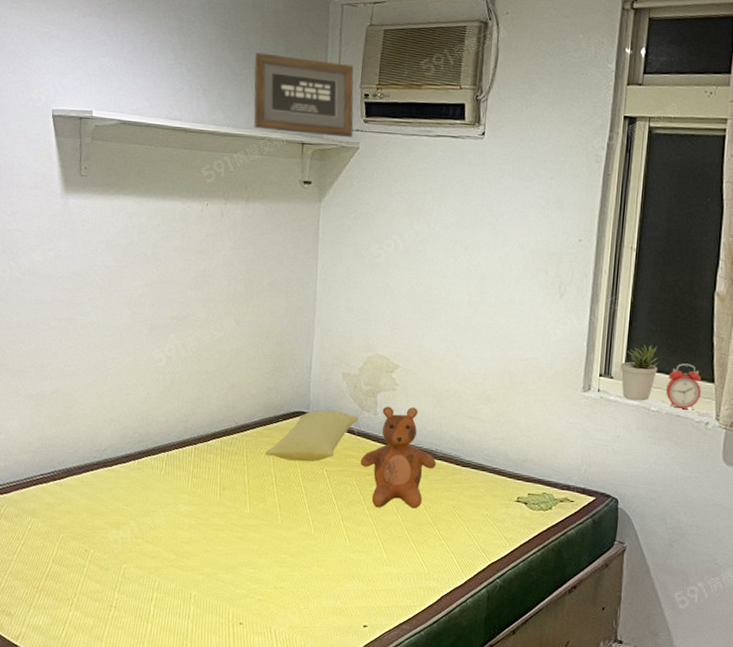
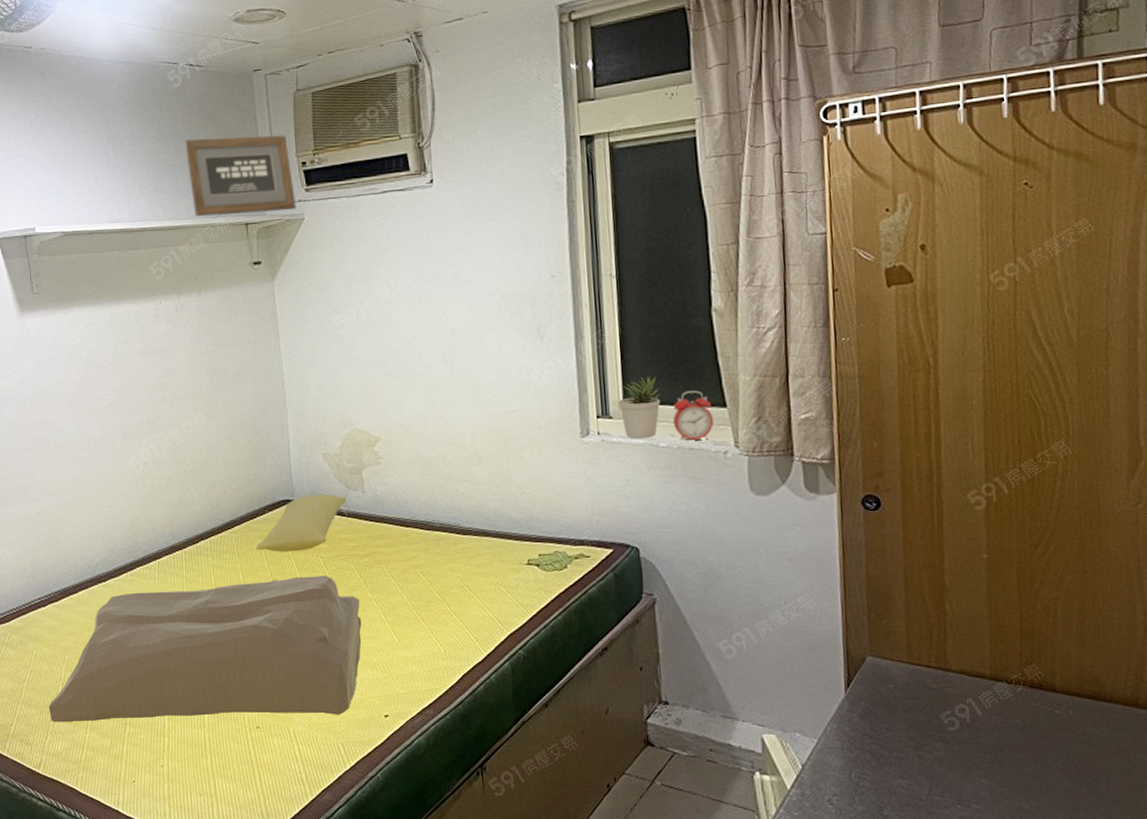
blanket: none [35,480,357,621] -> present [49,575,362,721]
teddy bear: present [360,406,437,509] -> none [355,479,436,590]

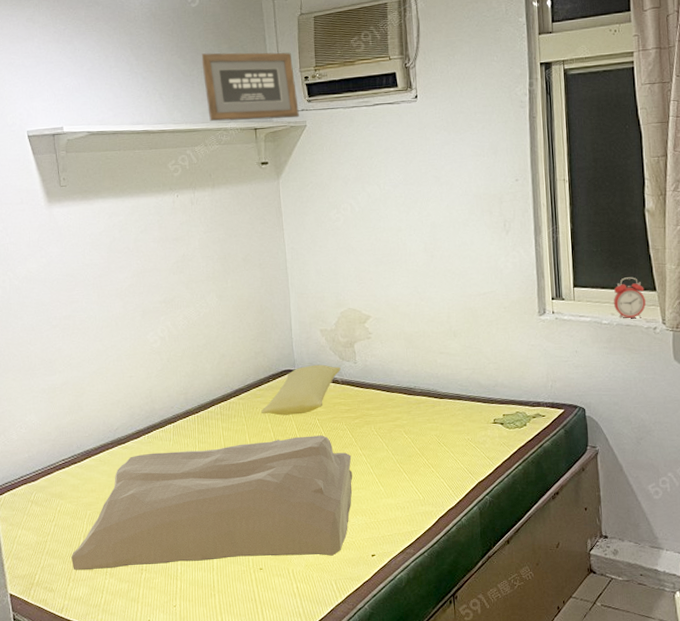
potted plant: present [618,376,661,439] -> none [569,265,604,317]

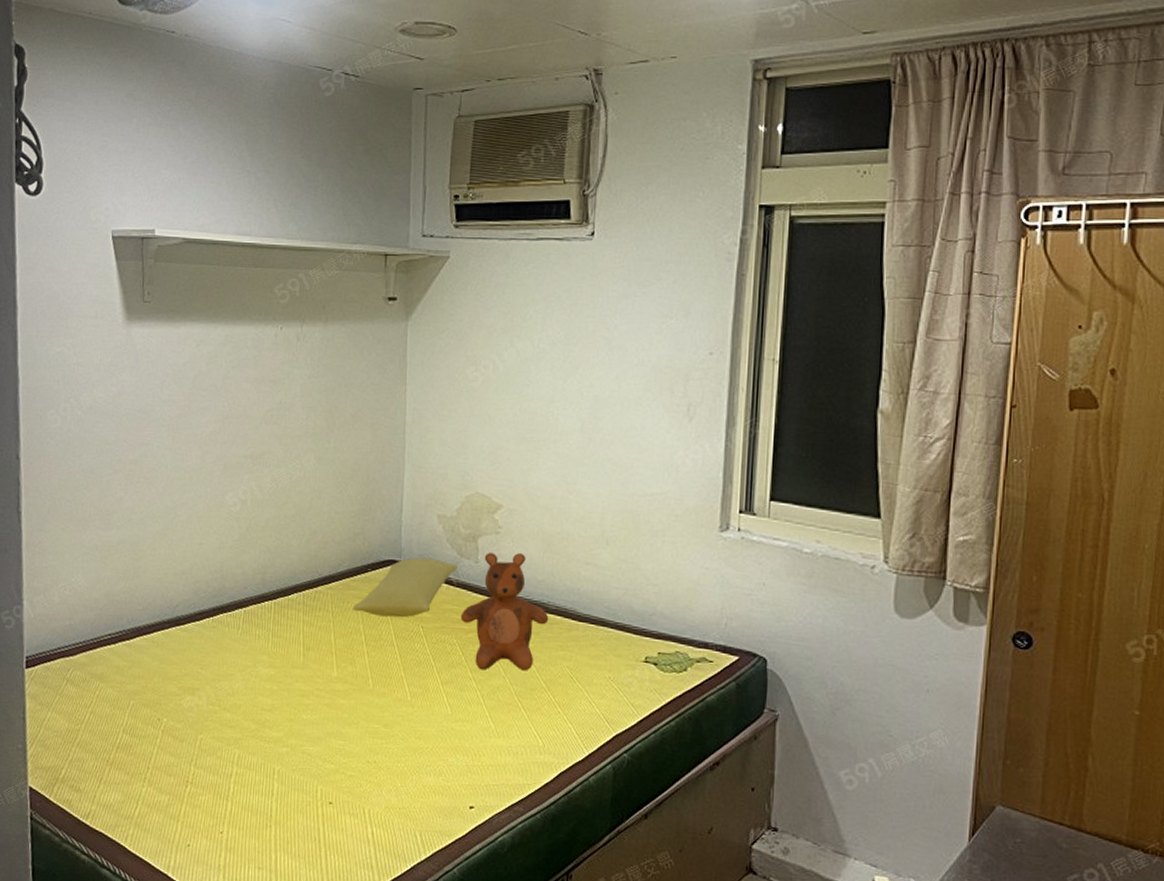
blanket: present [71,435,353,570] -> none [105,640,459,800]
picture frame: present [201,52,299,122] -> none [329,155,443,246]
teddy bear: none [347,352,417,447] -> present [460,552,549,671]
alarm clock: present [613,277,646,318] -> none [820,495,865,550]

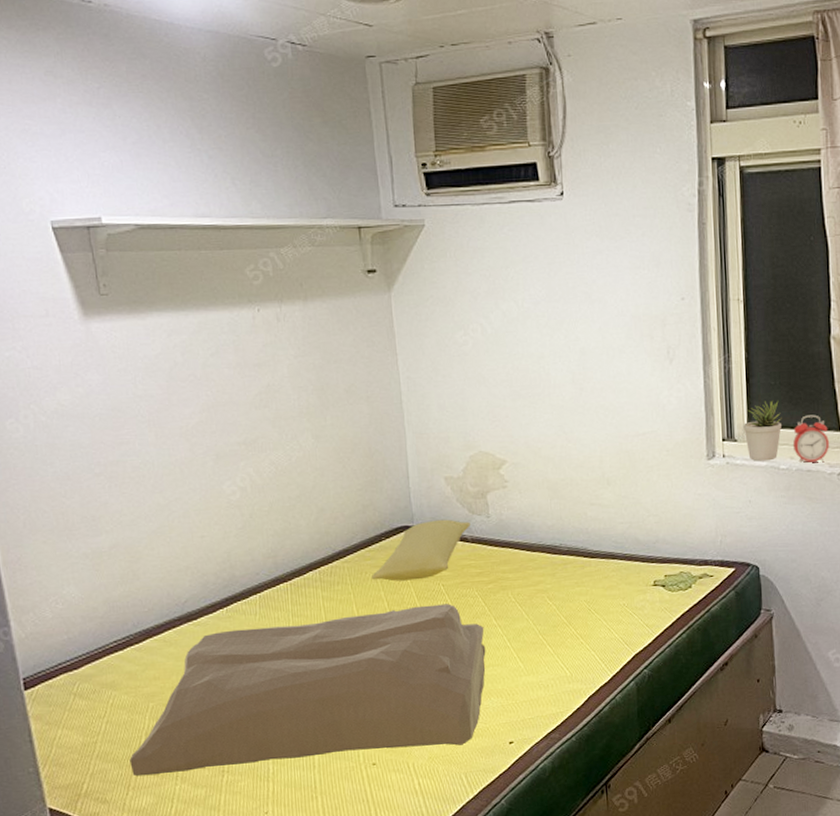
blanket: none [105,640,459,800] -> present [129,604,486,776]
teddy bear: present [460,552,549,671] -> none [479,503,563,616]
potted plant: none [764,474,811,542] -> present [743,400,782,462]
alarm clock: none [820,495,865,550] -> present [792,415,829,463]

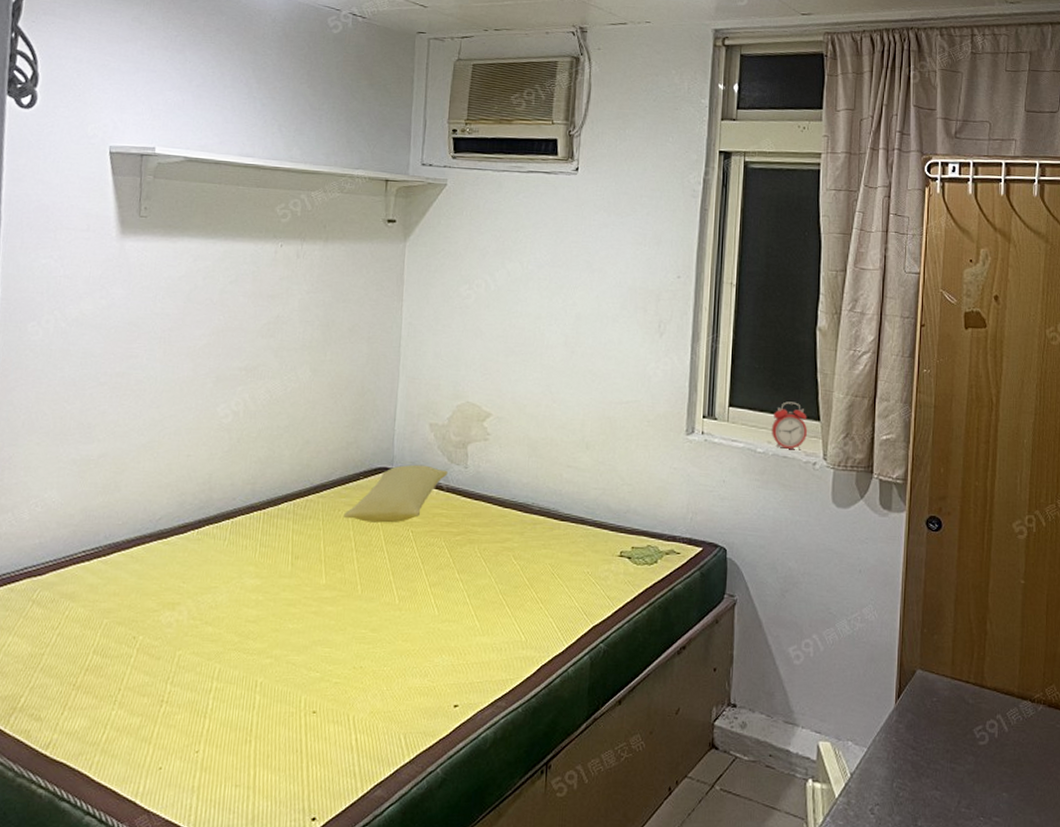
blanket: present [129,604,486,776] -> none [71,550,446,703]
potted plant: present [743,400,782,462] -> none [724,383,763,443]

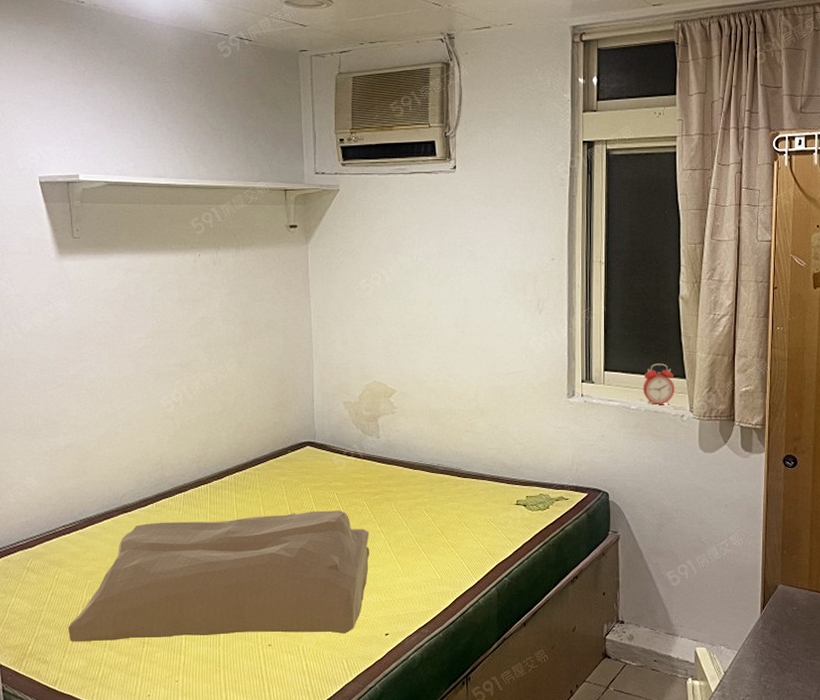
blanket: none [71,550,446,703] -> present [68,510,370,641]
pillow: present [344,464,448,523] -> none [278,437,363,488]

